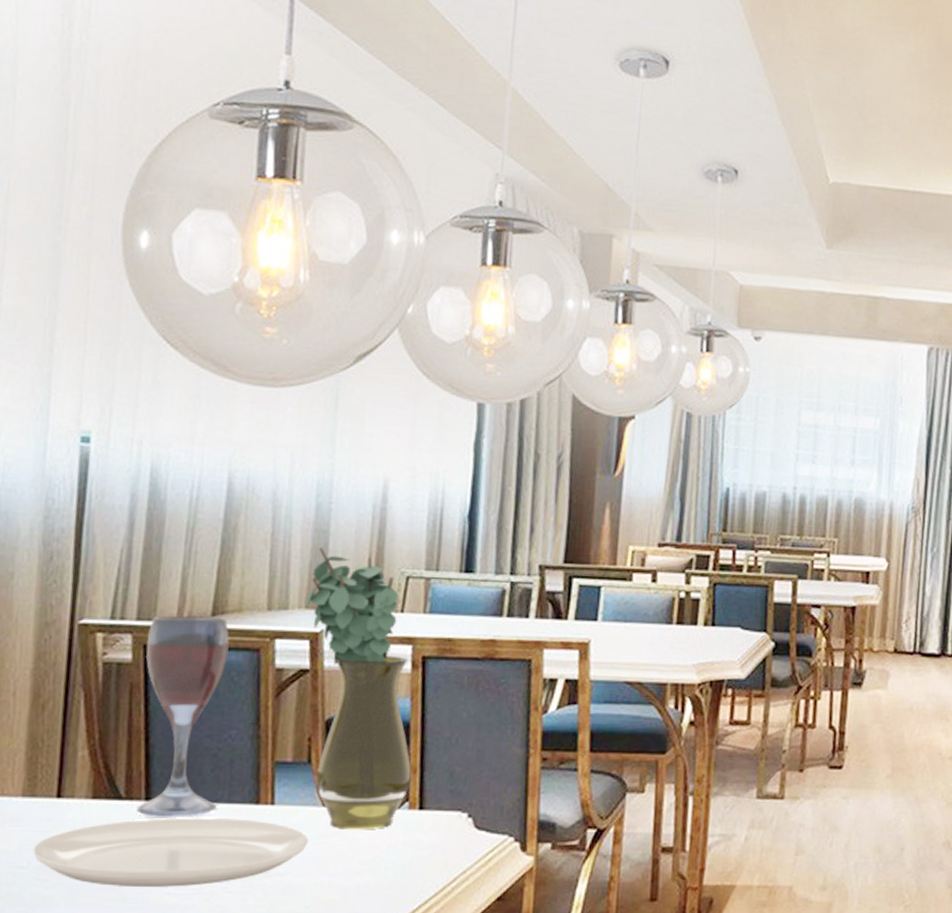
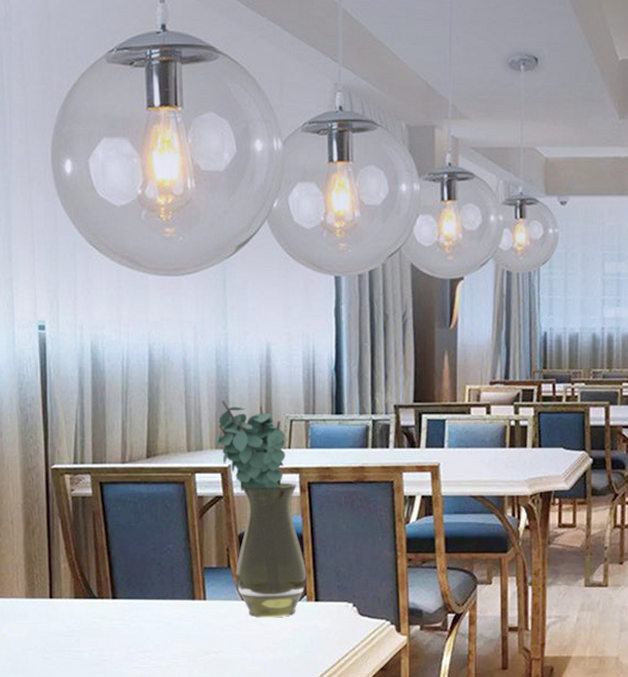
plate: present [32,817,308,887] -> none [37,611,233,663]
cup: present [135,615,229,818] -> none [101,458,164,611]

